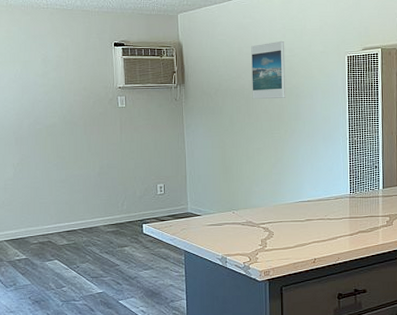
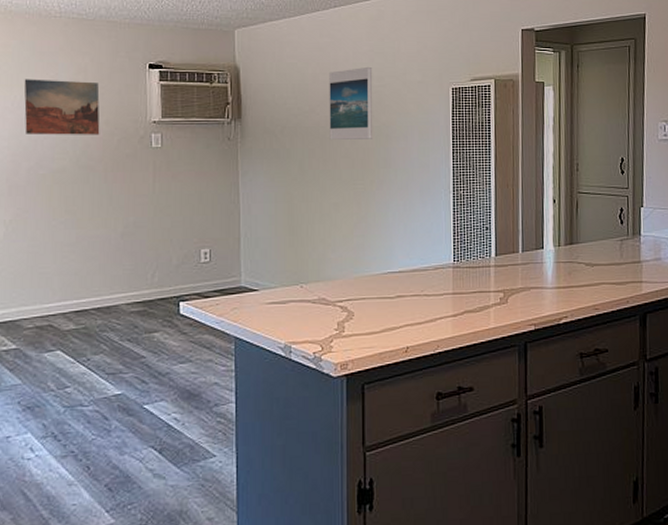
wall art: none [23,56,80,99] -> present [24,79,100,135]

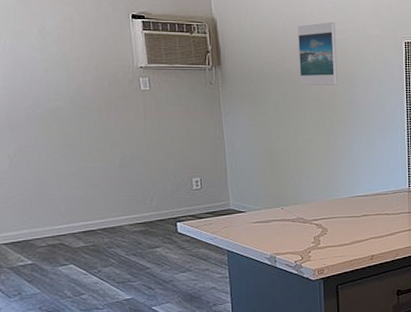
wall art: present [24,79,100,135] -> none [12,25,91,78]

